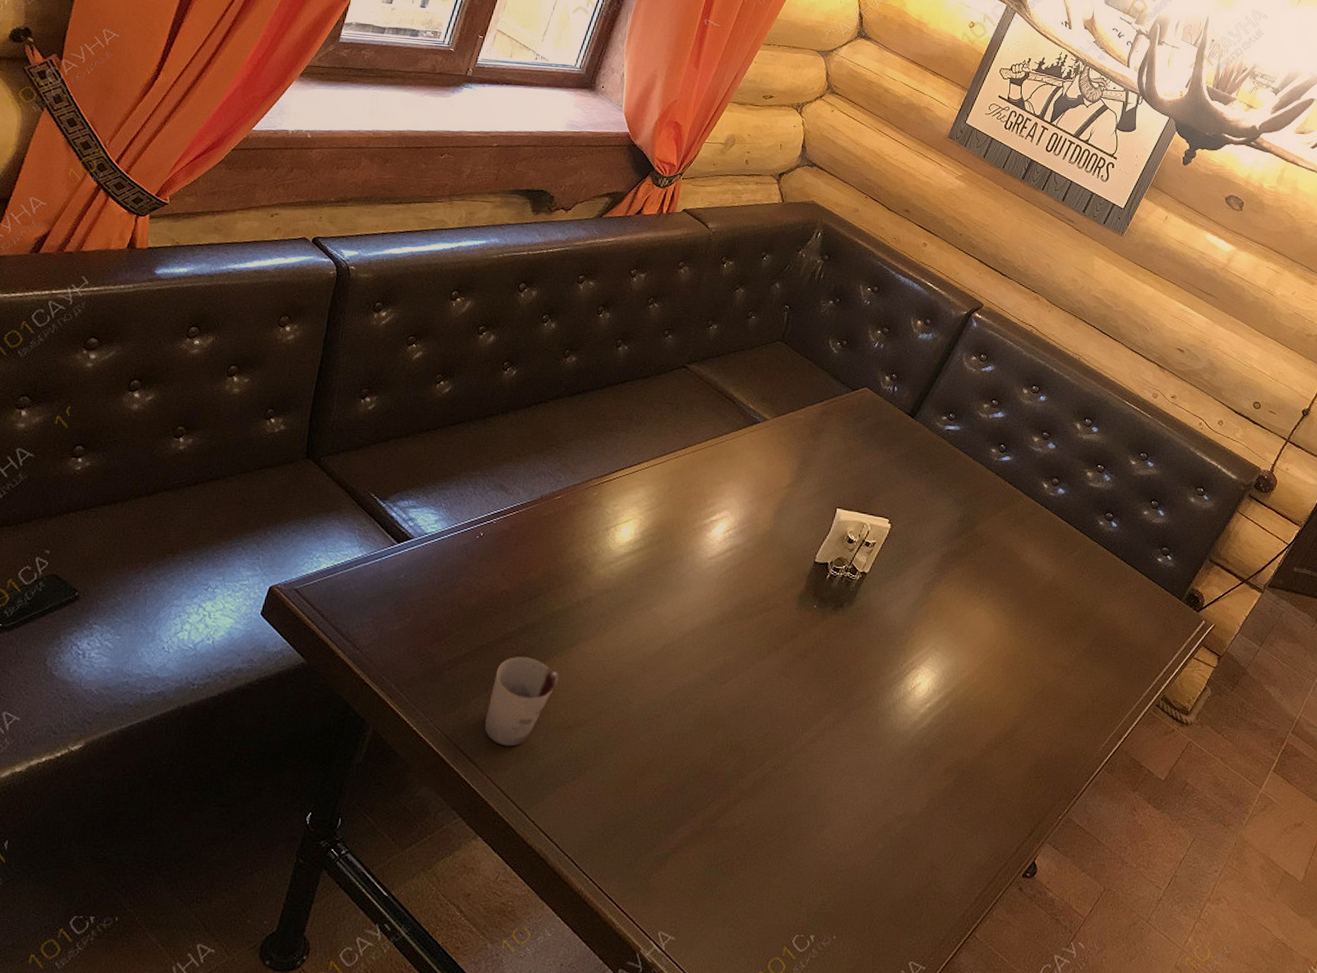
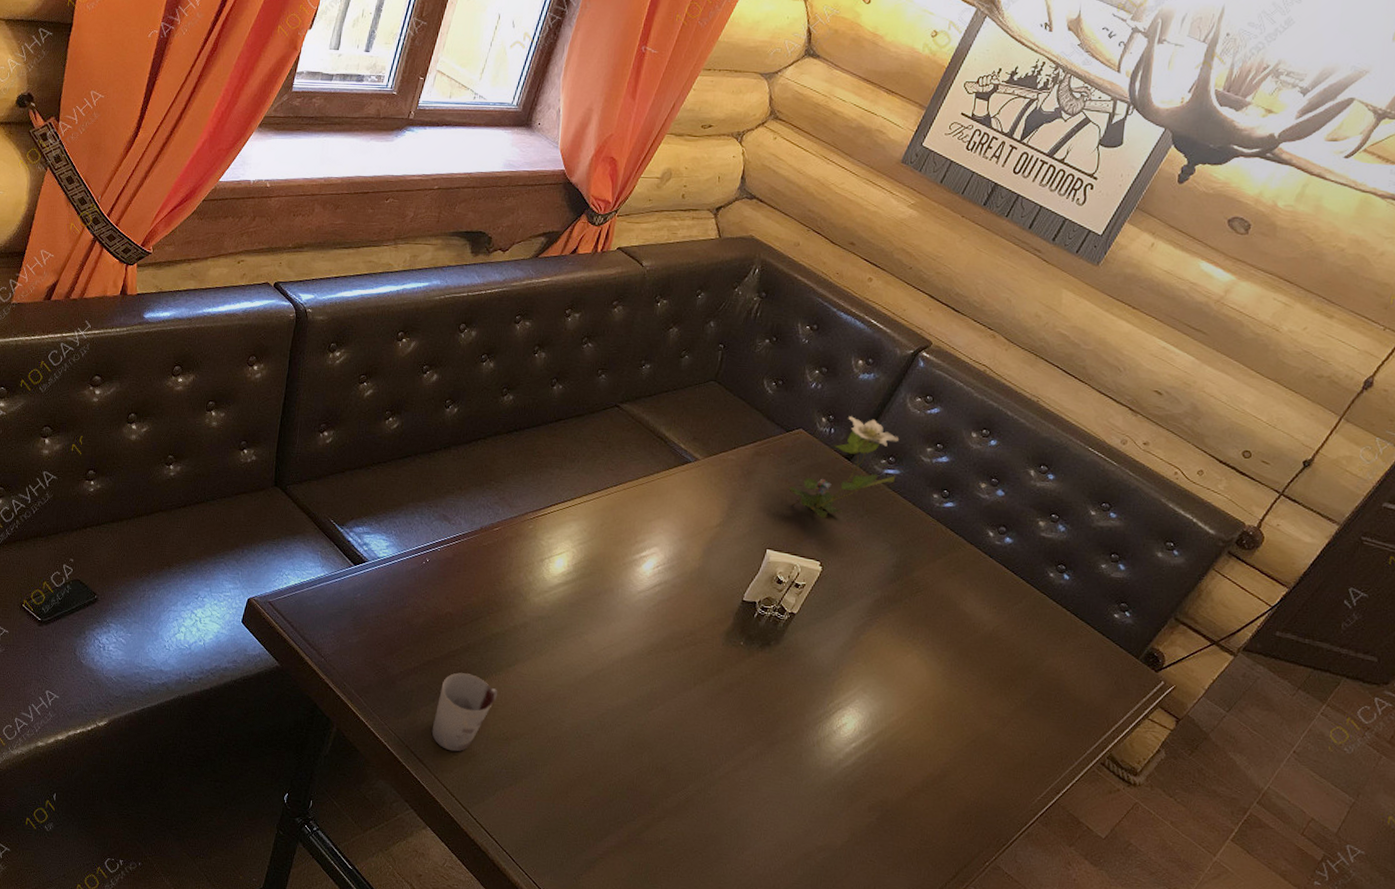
flower: none [854,374,958,475] -> present [786,416,900,518]

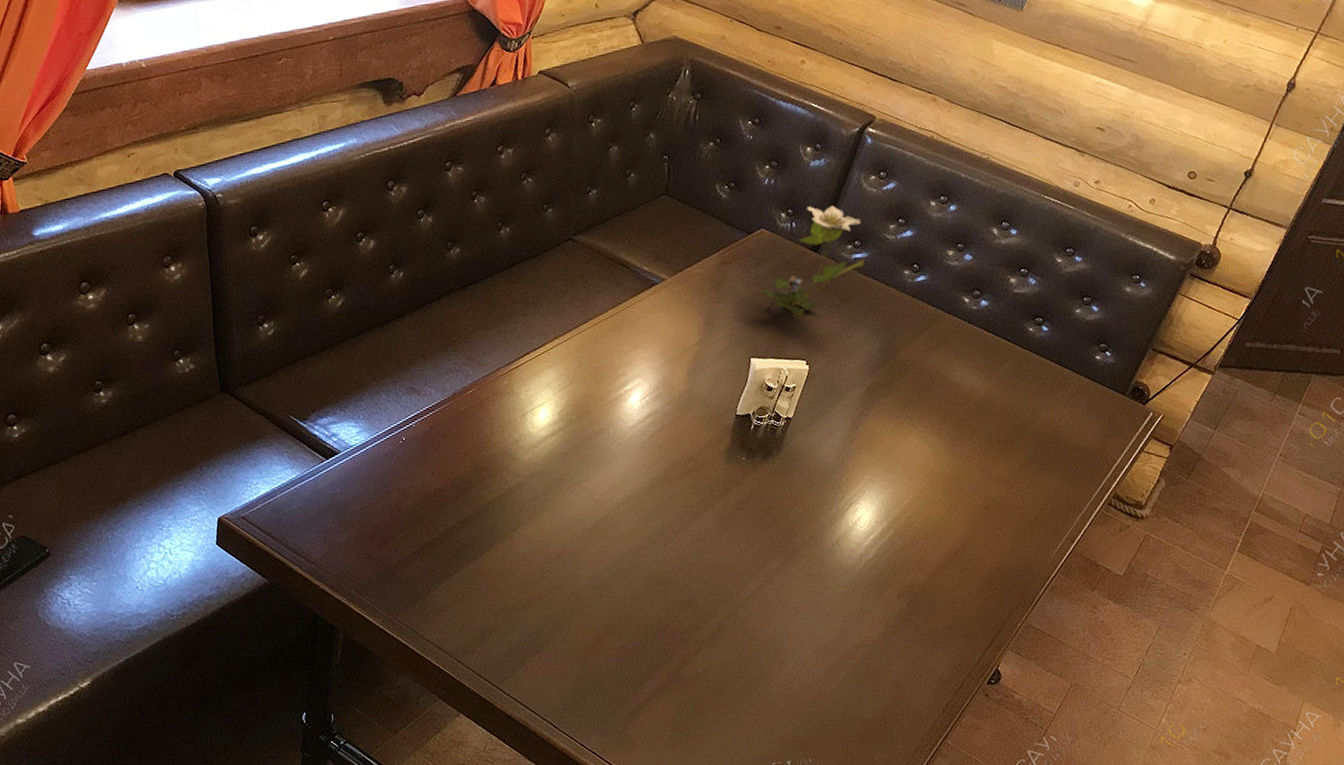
cup: present [431,672,497,752] -> none [444,547,506,631]

